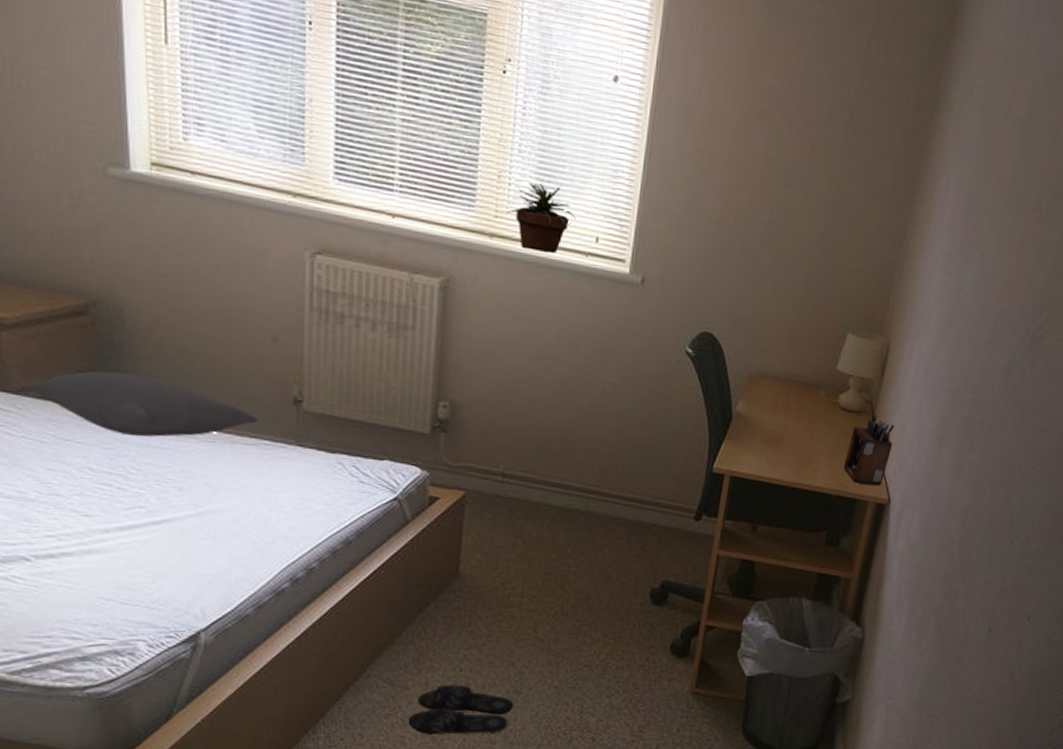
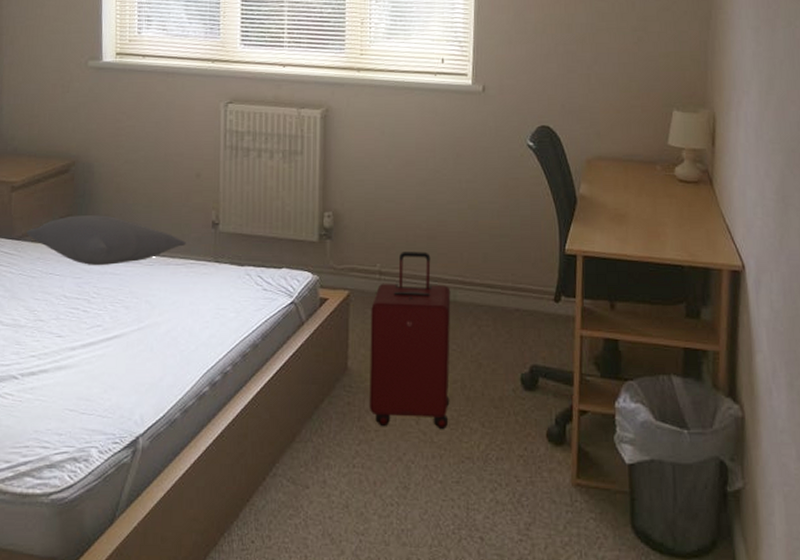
slippers: present [408,684,513,735] -> none [309,481,403,536]
suitcase: none [481,454,583,637] -> present [369,252,451,429]
potted plant: present [506,184,576,254] -> none [369,22,424,78]
desk organizer: present [843,415,894,486] -> none [690,183,737,253]

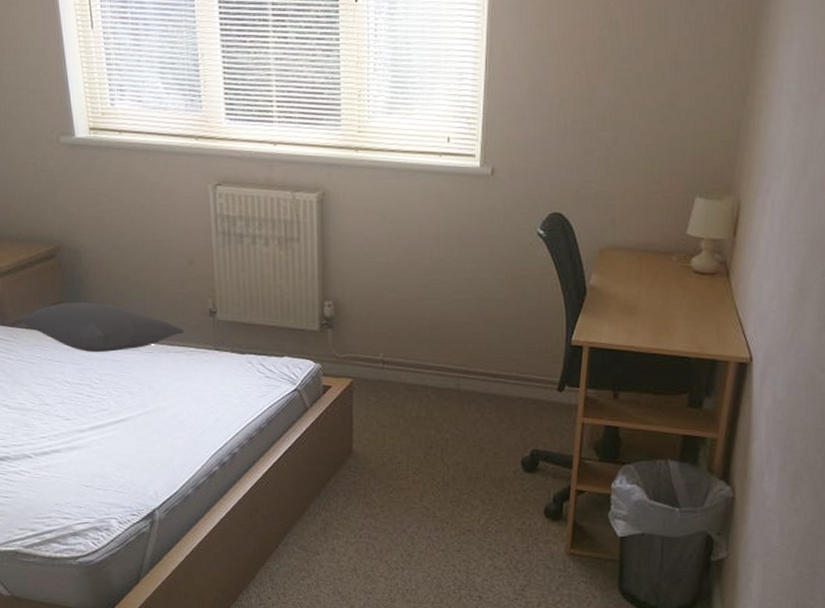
suitcase: present [369,252,451,429] -> none [374,341,454,505]

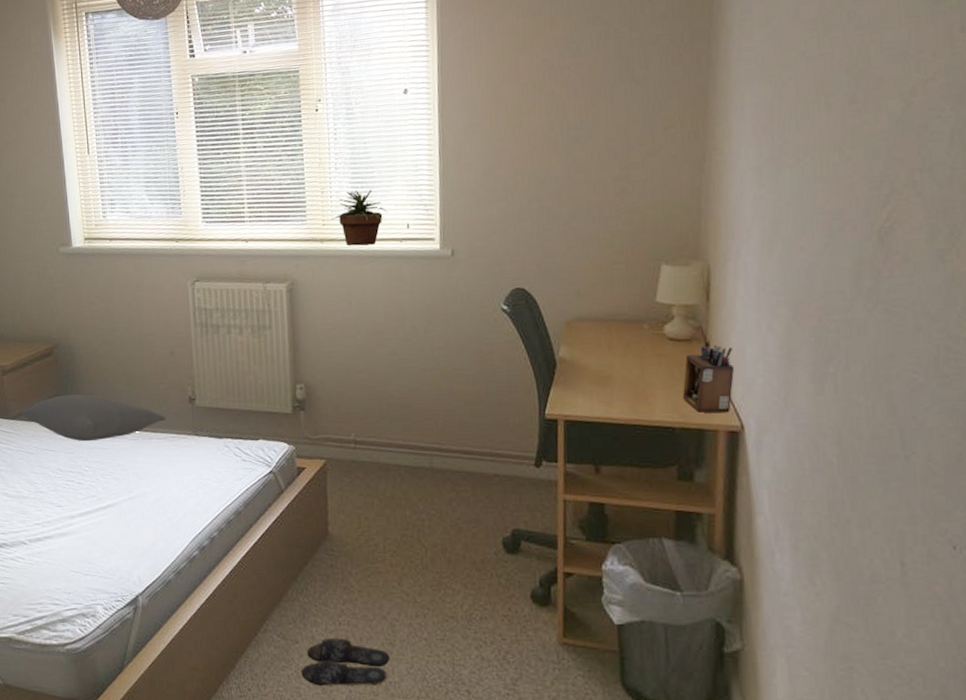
slippers: none [321,549,407,594] -> present [301,637,389,686]
potted plant: none [368,94,428,159] -> present [331,188,388,247]
desk organizer: none [700,275,751,345] -> present [682,340,735,413]

